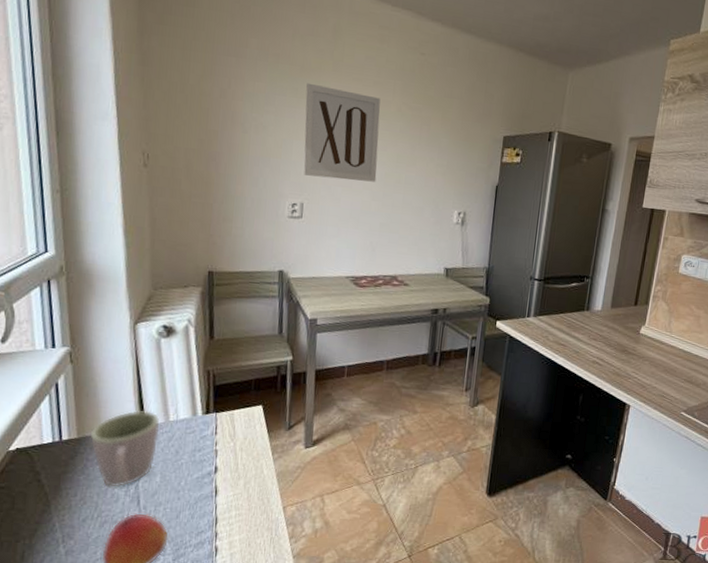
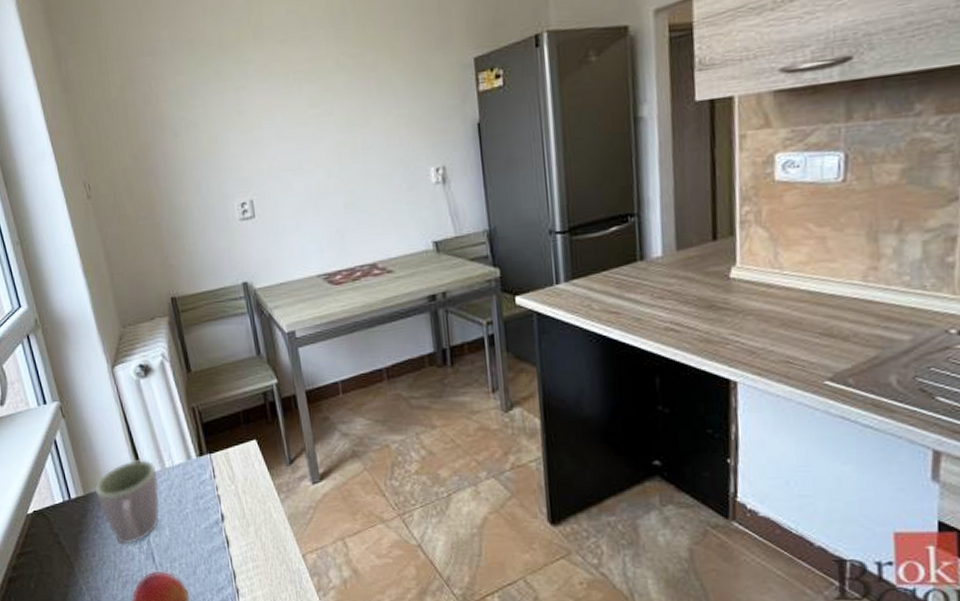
wall art: present [304,82,381,182] -> none [229,54,329,168]

